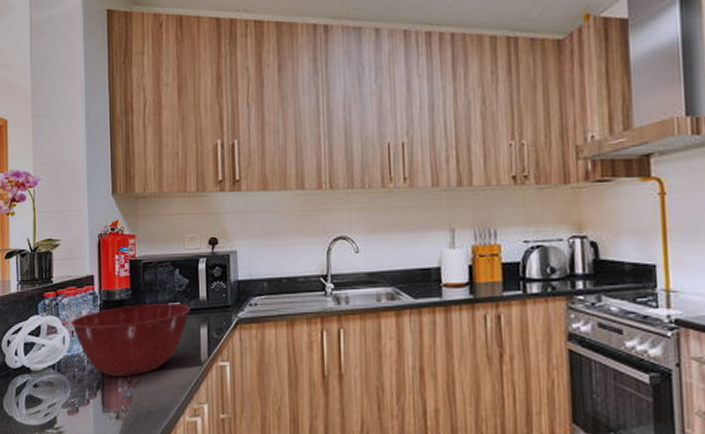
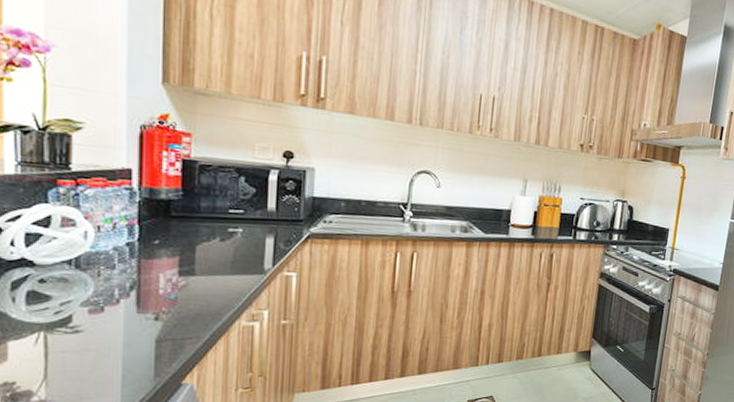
mixing bowl: present [71,304,190,376] -> none [96,206,256,279]

